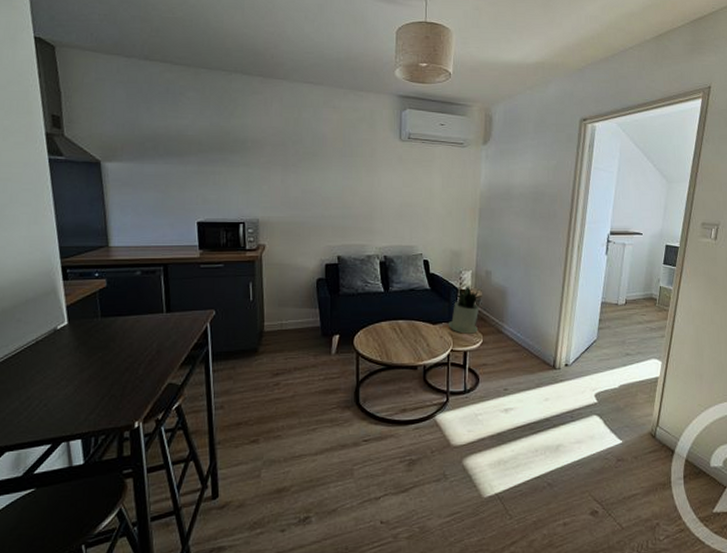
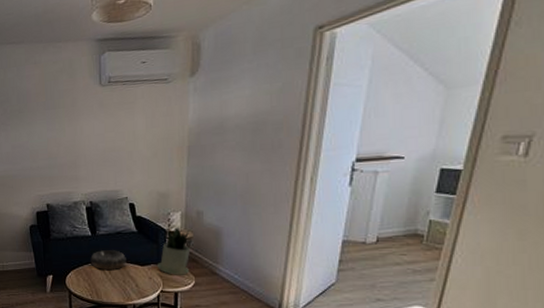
decorative bowl: none [382,308,419,328] -> present [90,250,127,270]

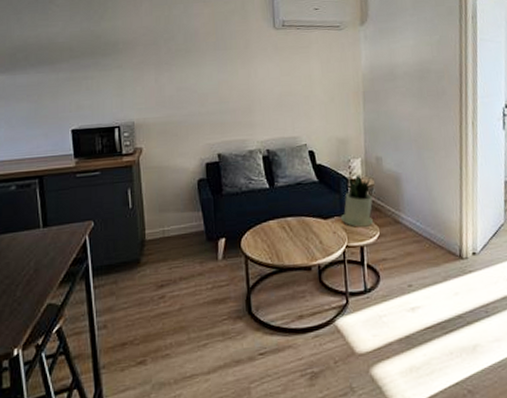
decorative bowl: present [90,250,127,270] -> none [269,203,309,227]

